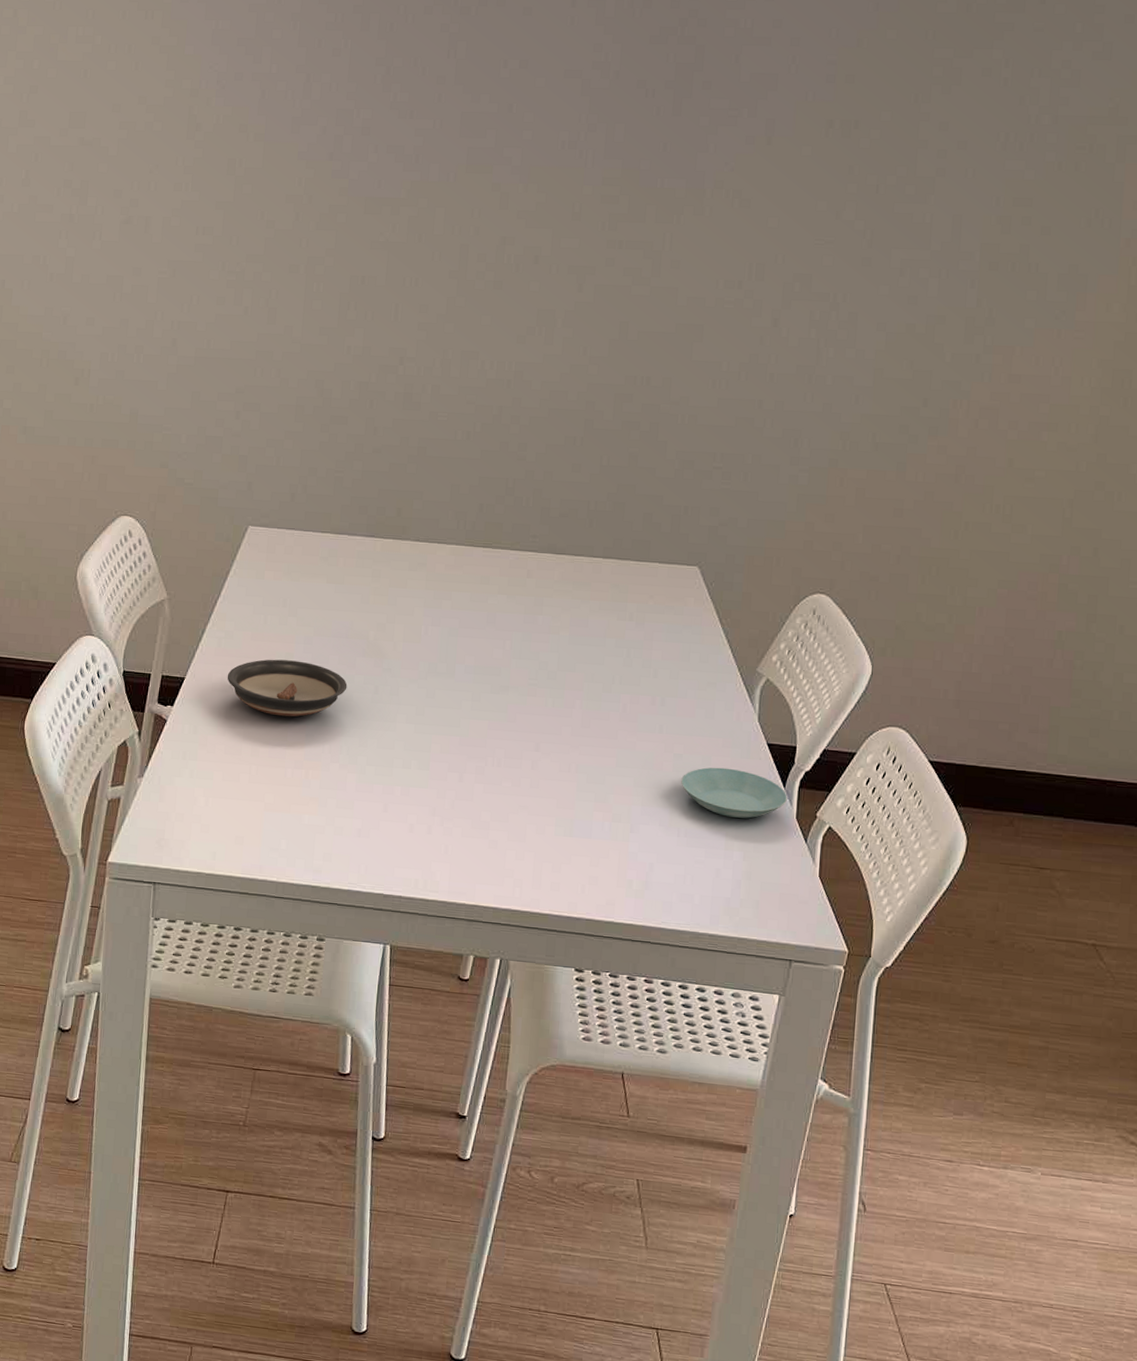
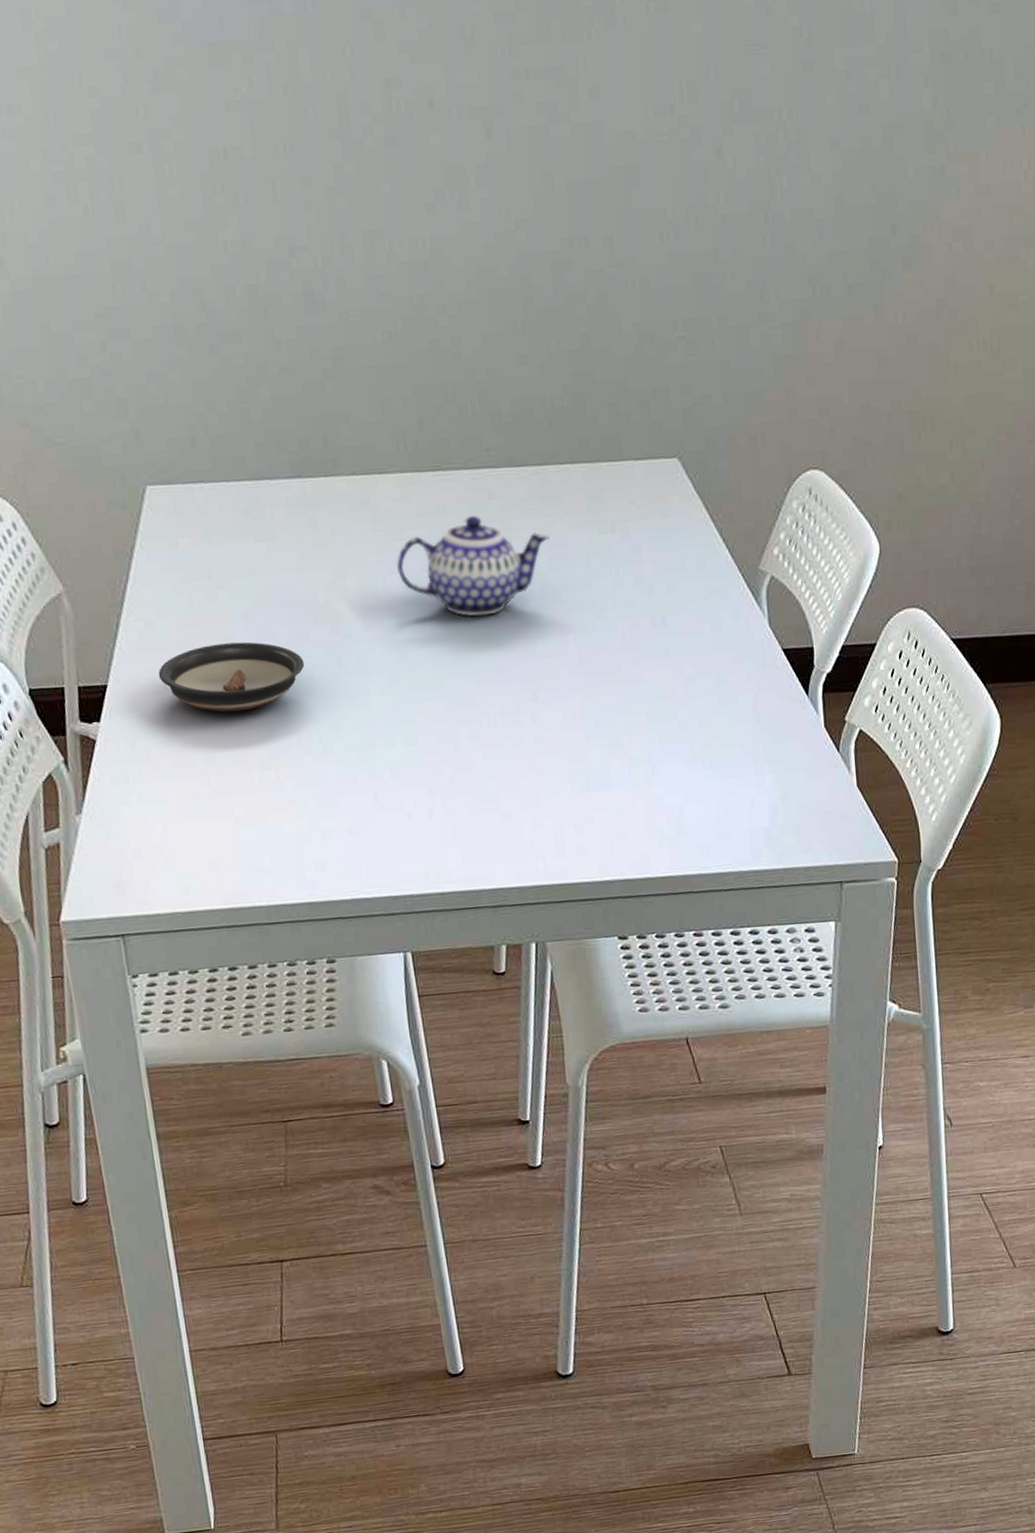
teapot: none [439,588,574,672] -> present [397,516,549,617]
saucer: present [681,767,787,819] -> none [697,683,812,739]

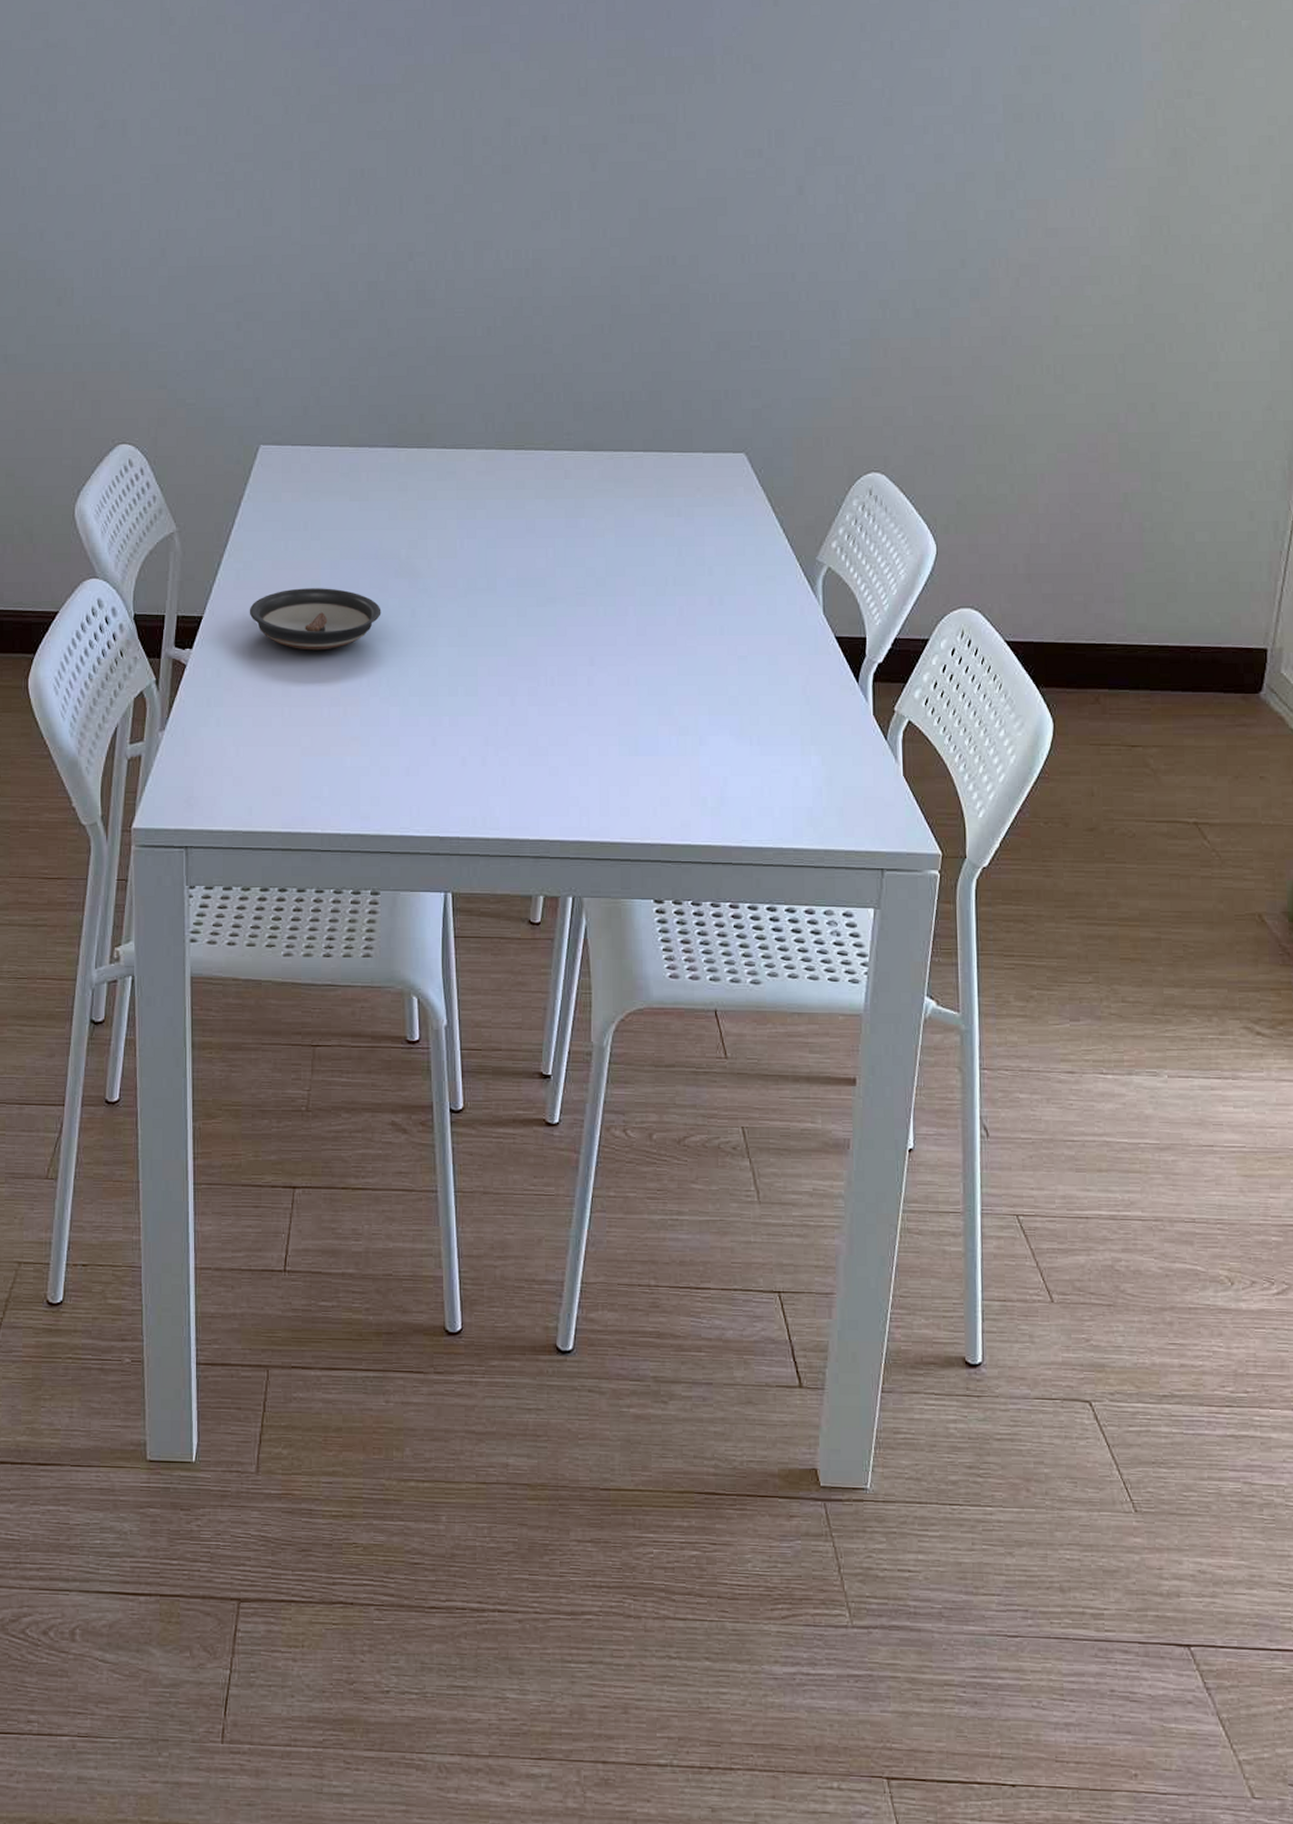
teapot: present [397,516,549,617] -> none [475,492,618,583]

